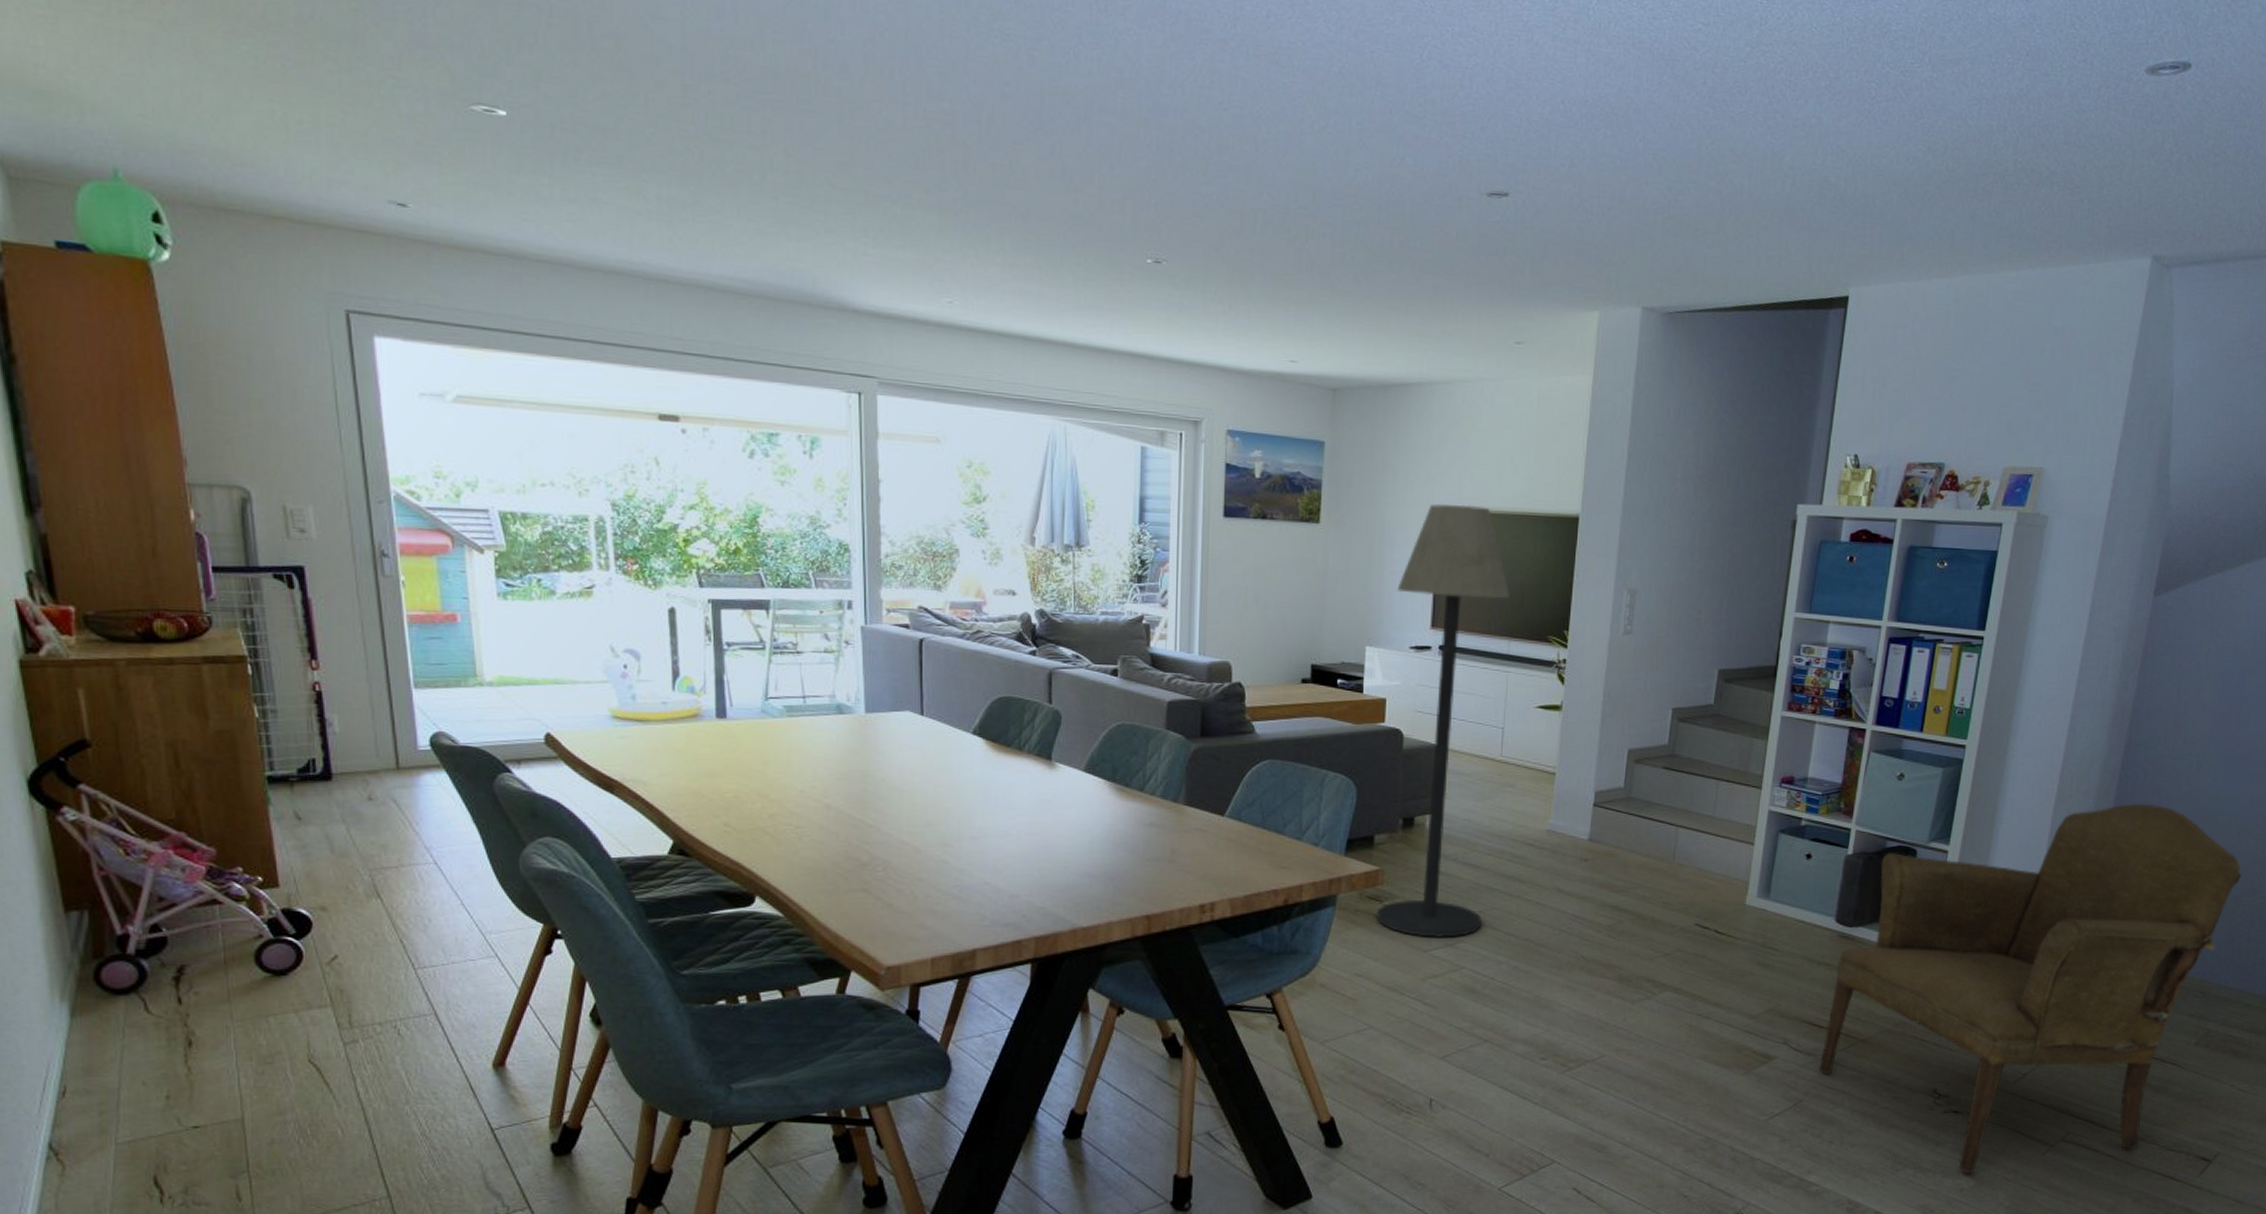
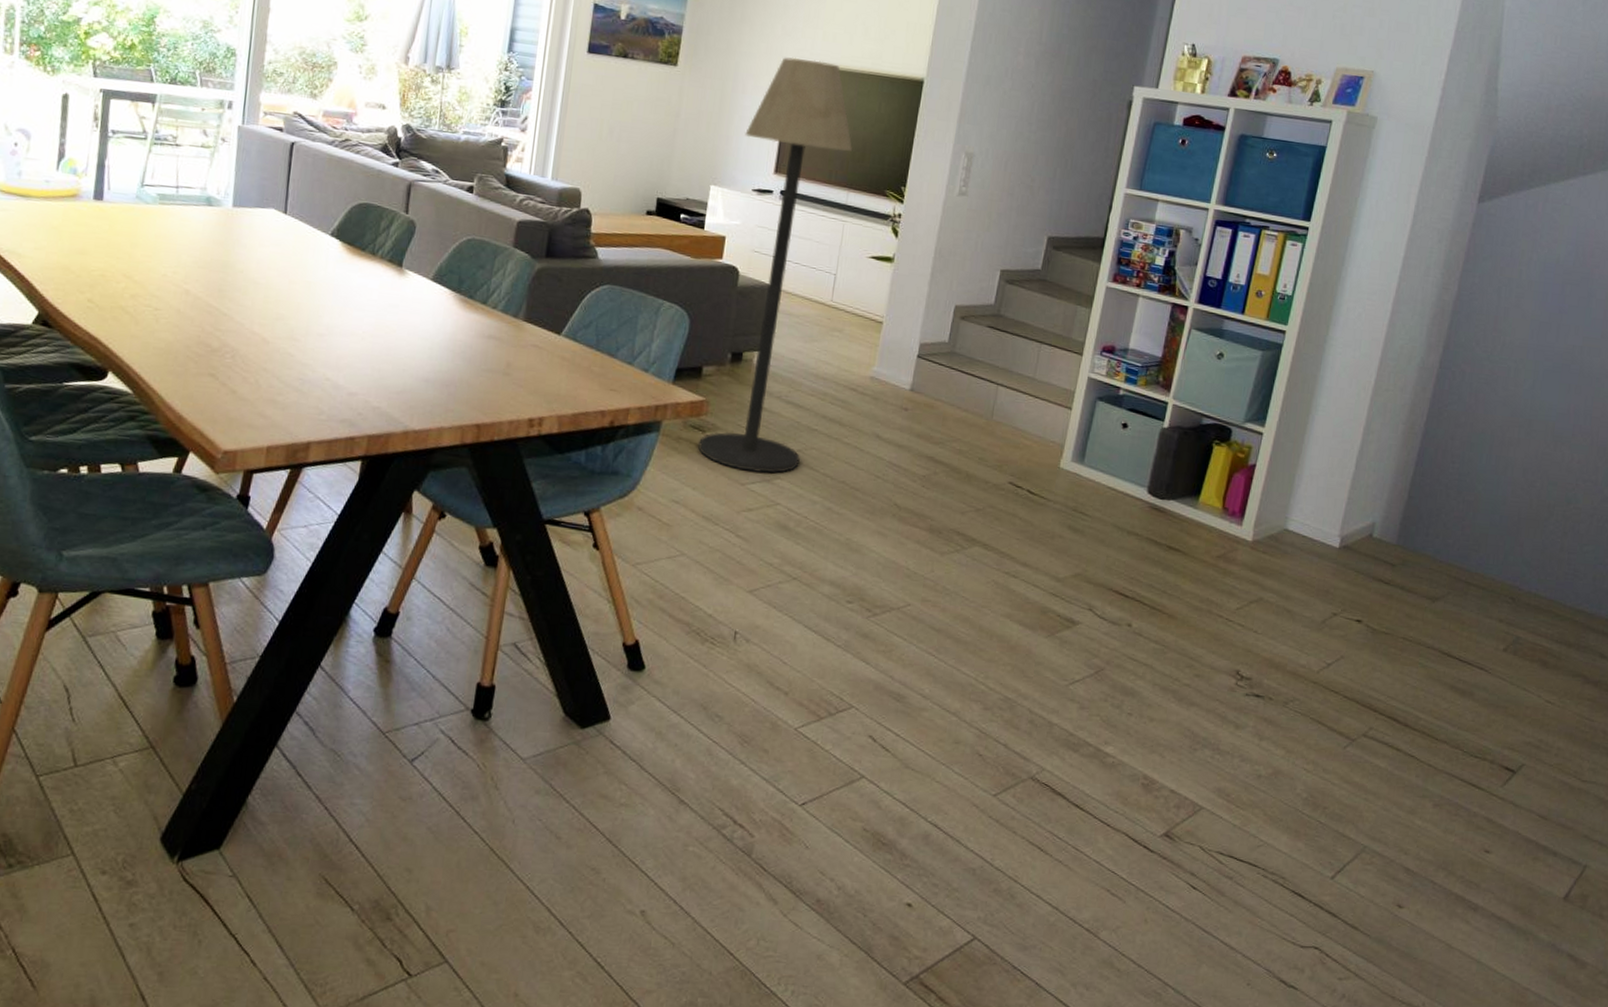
armchair: present [1818,803,2242,1174] -> none [1121,402,1556,761]

